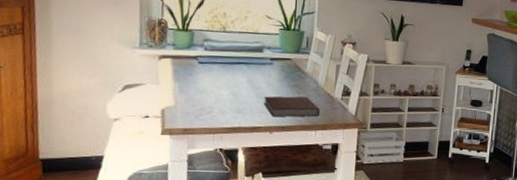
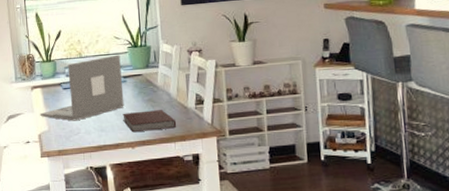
laptop: none [166,34,270,99] -> present [40,54,124,121]

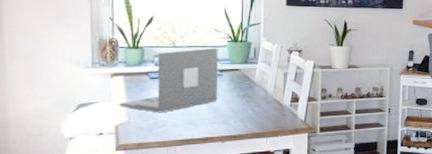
notebook: present [122,110,177,133] -> none [215,106,271,127]

